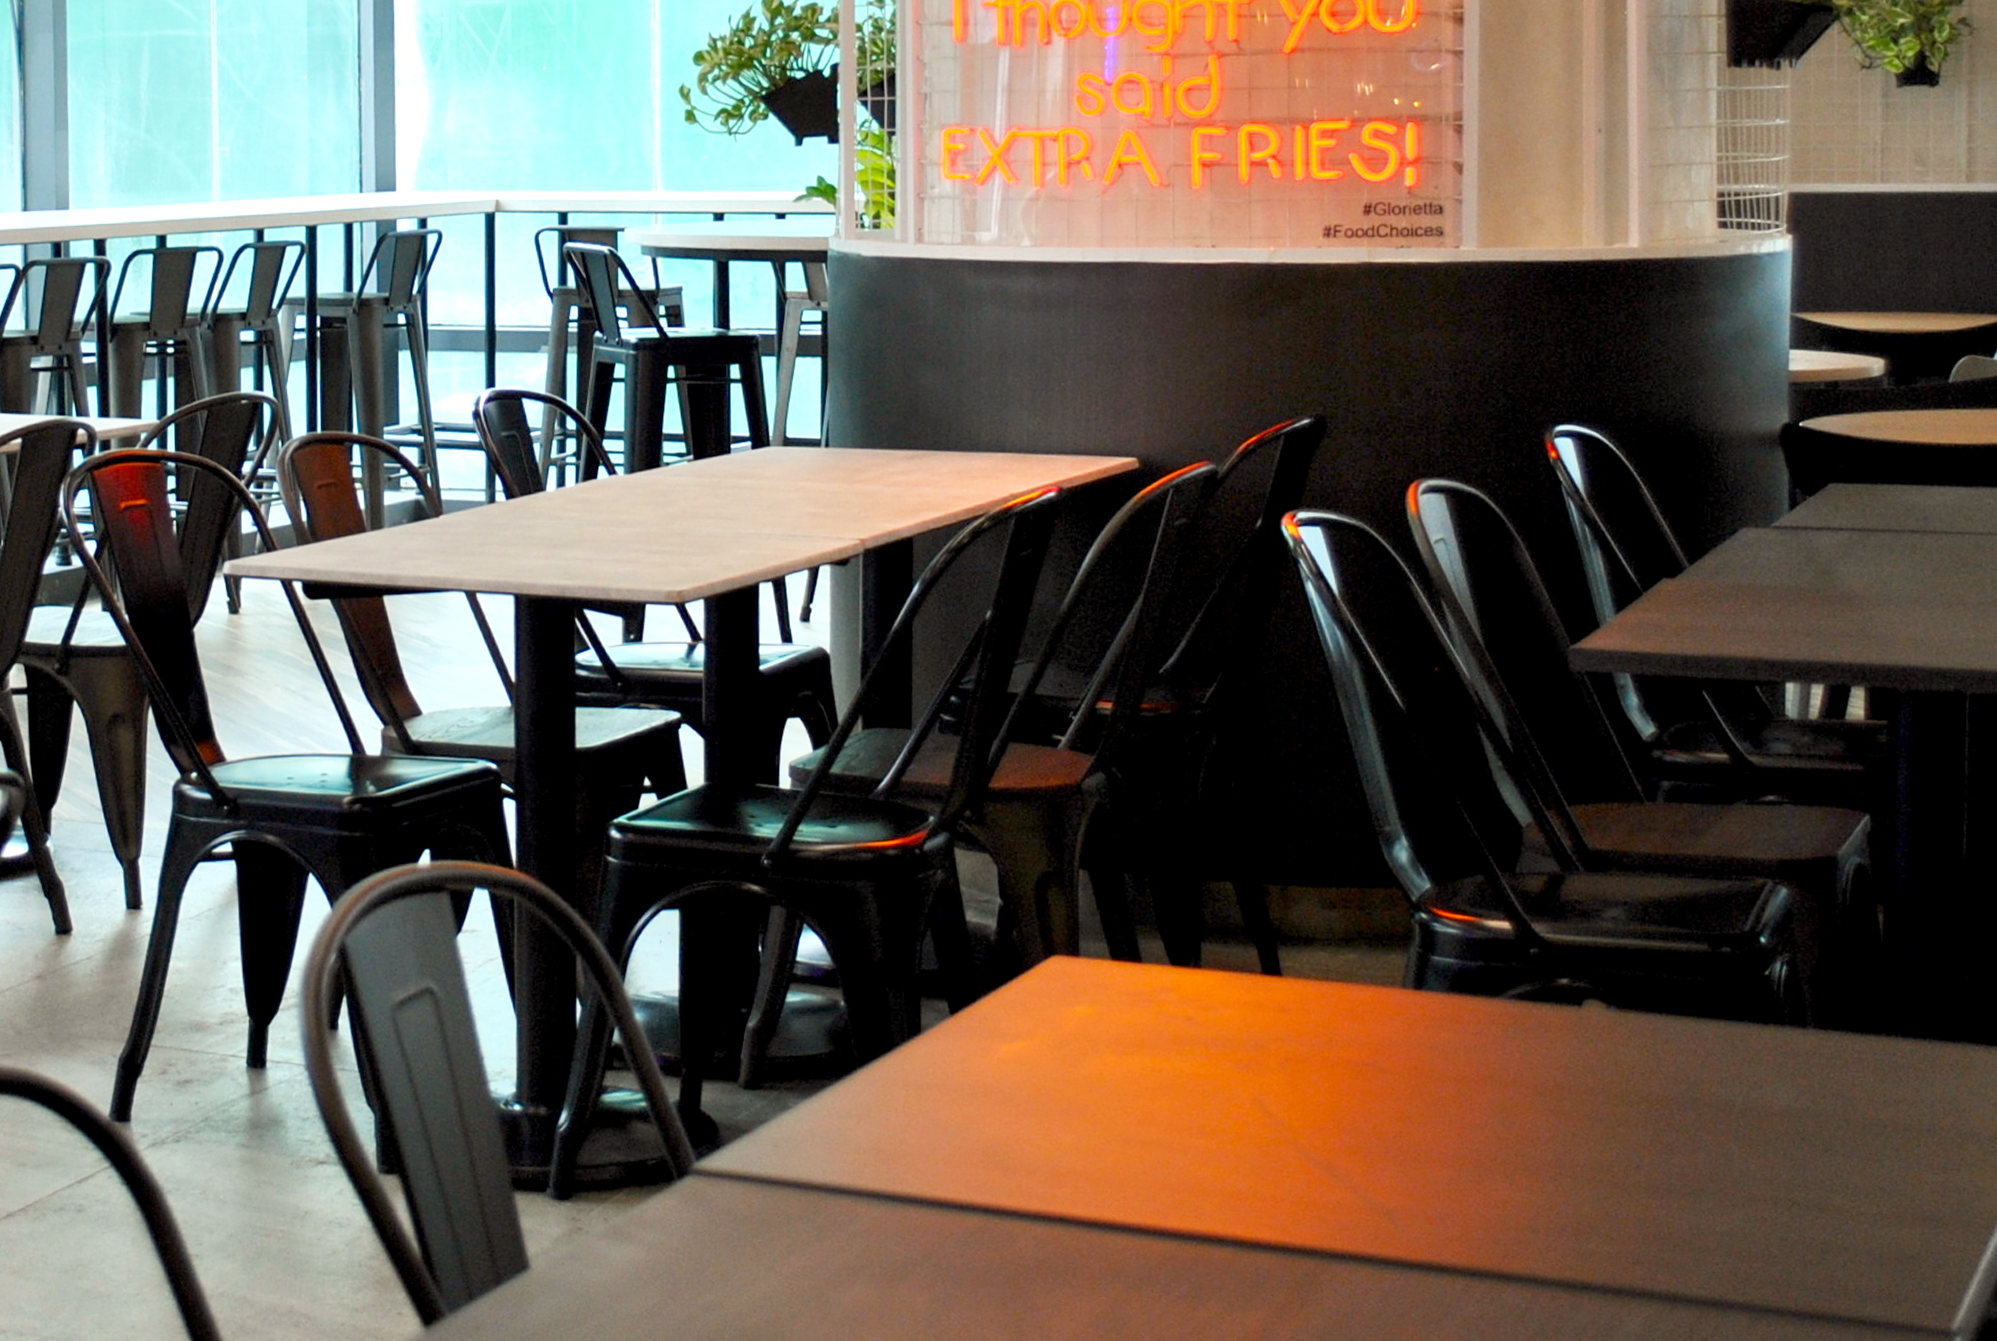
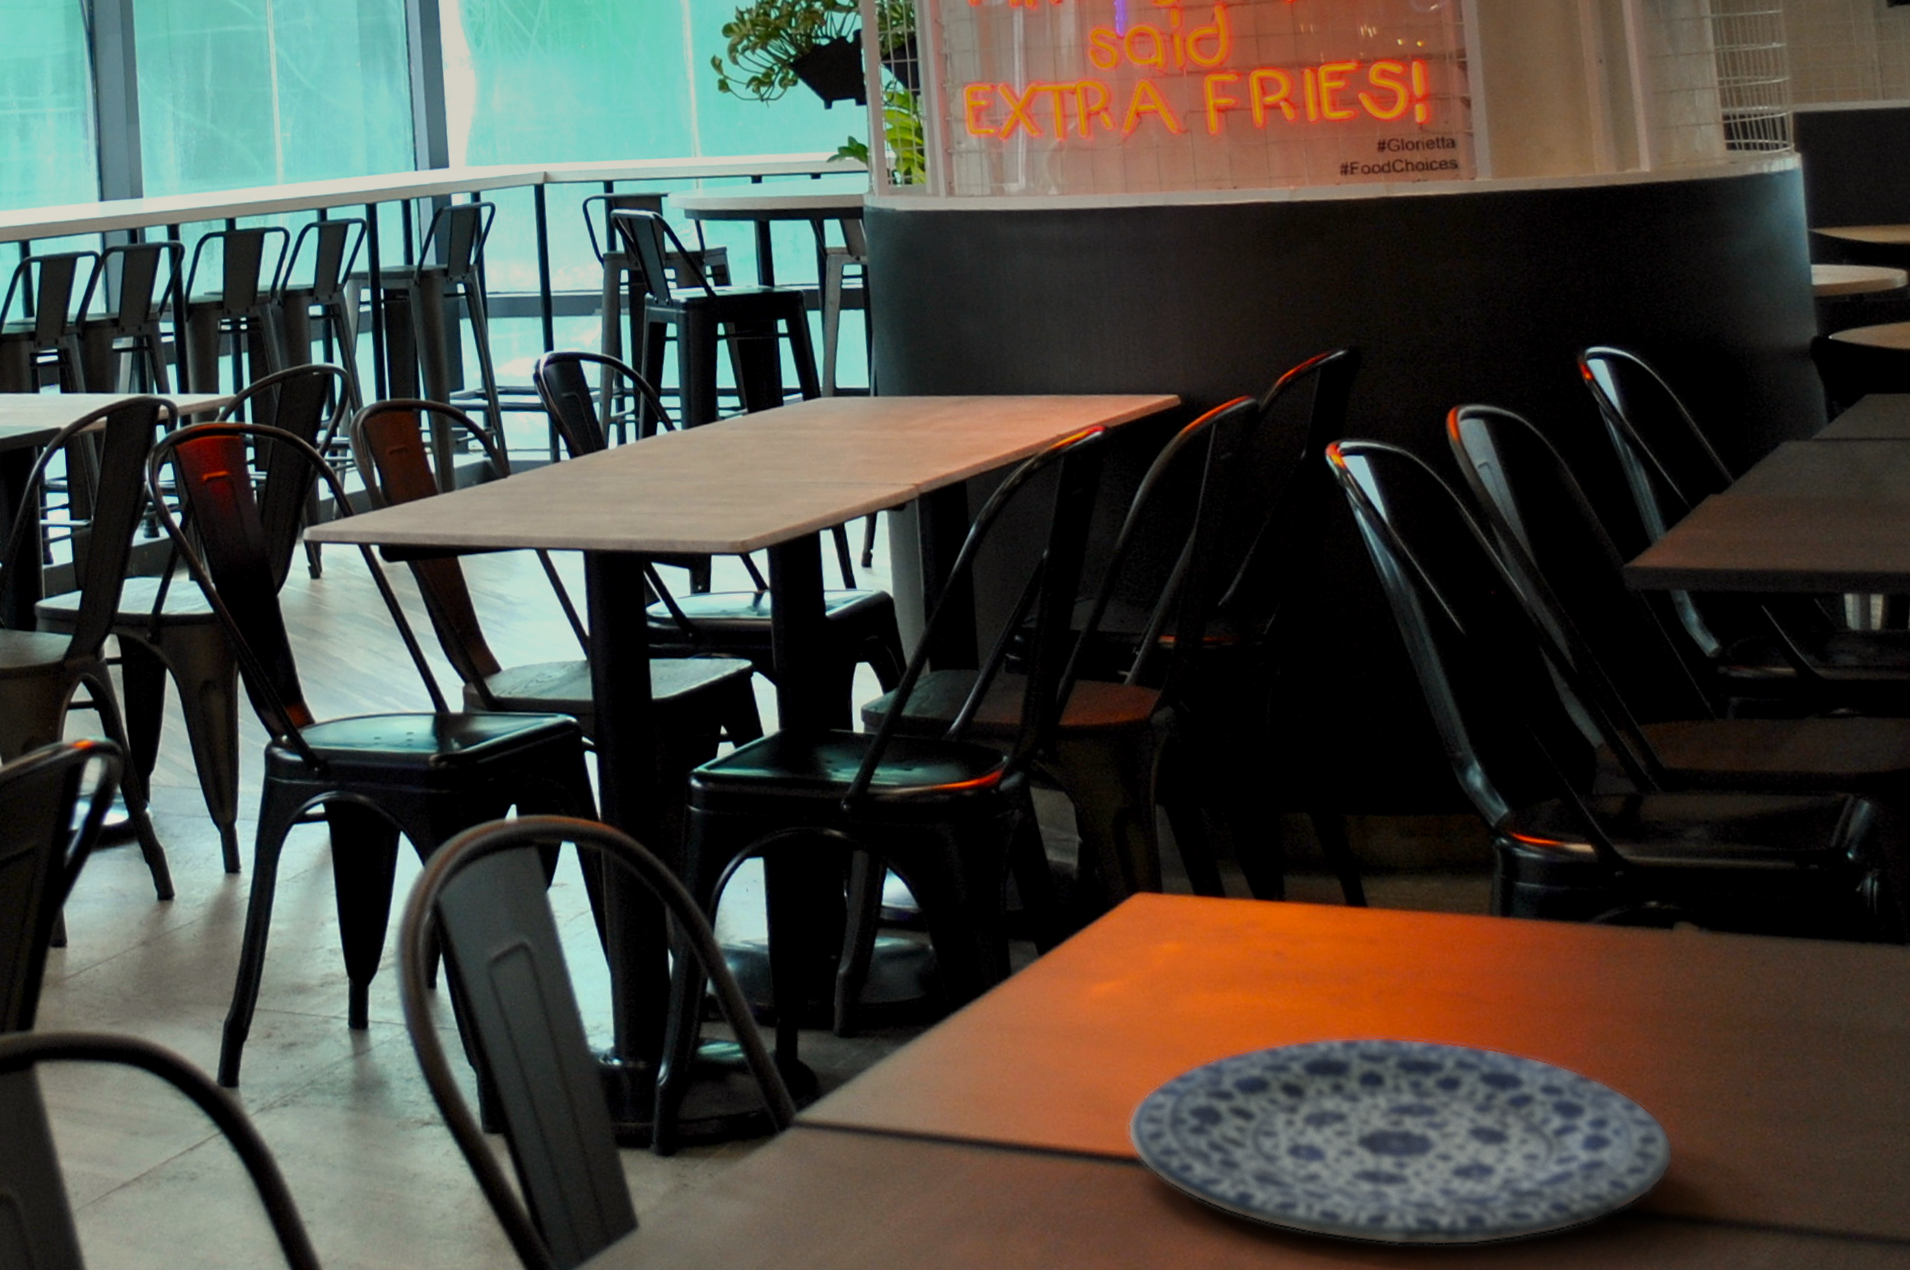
plate: none [1024,1102,1561,1304] -> present [1127,1036,1675,1246]

